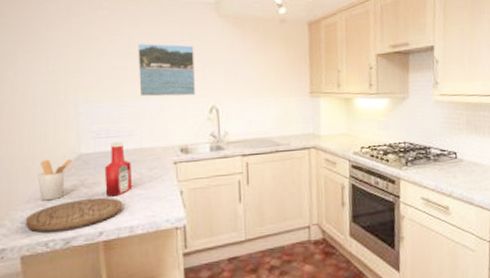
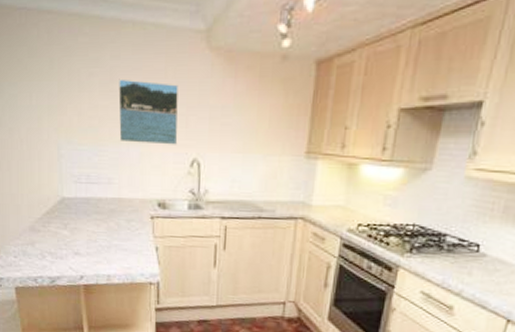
cutting board: present [25,197,123,233] -> none [17,242,102,270]
utensil holder: present [37,158,72,201] -> none [26,199,56,240]
ketchup bottle: present [104,141,133,197] -> none [84,188,111,244]

